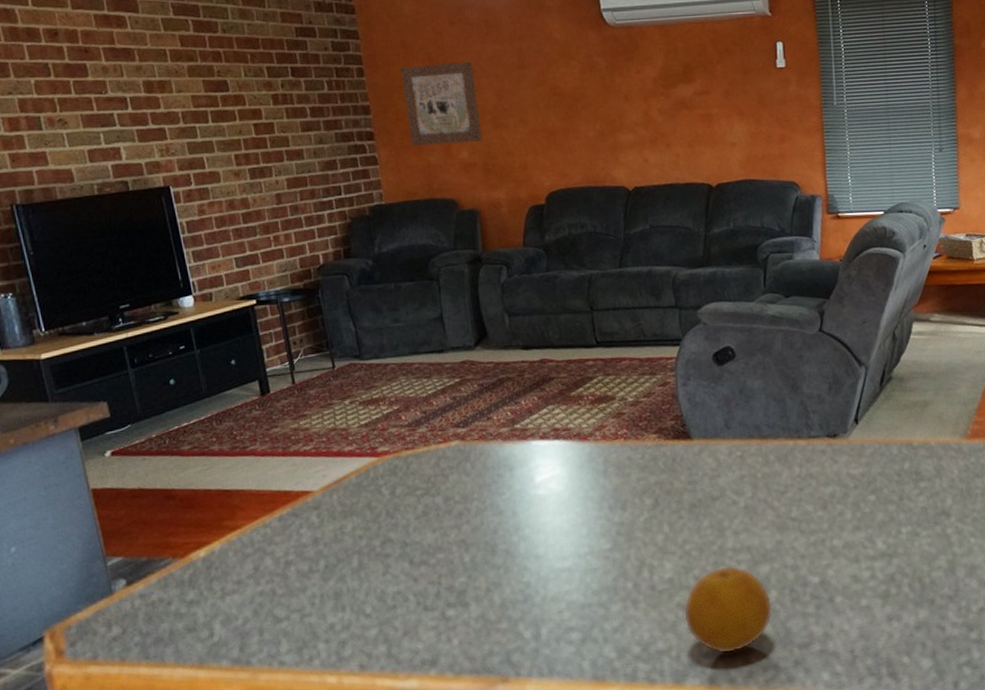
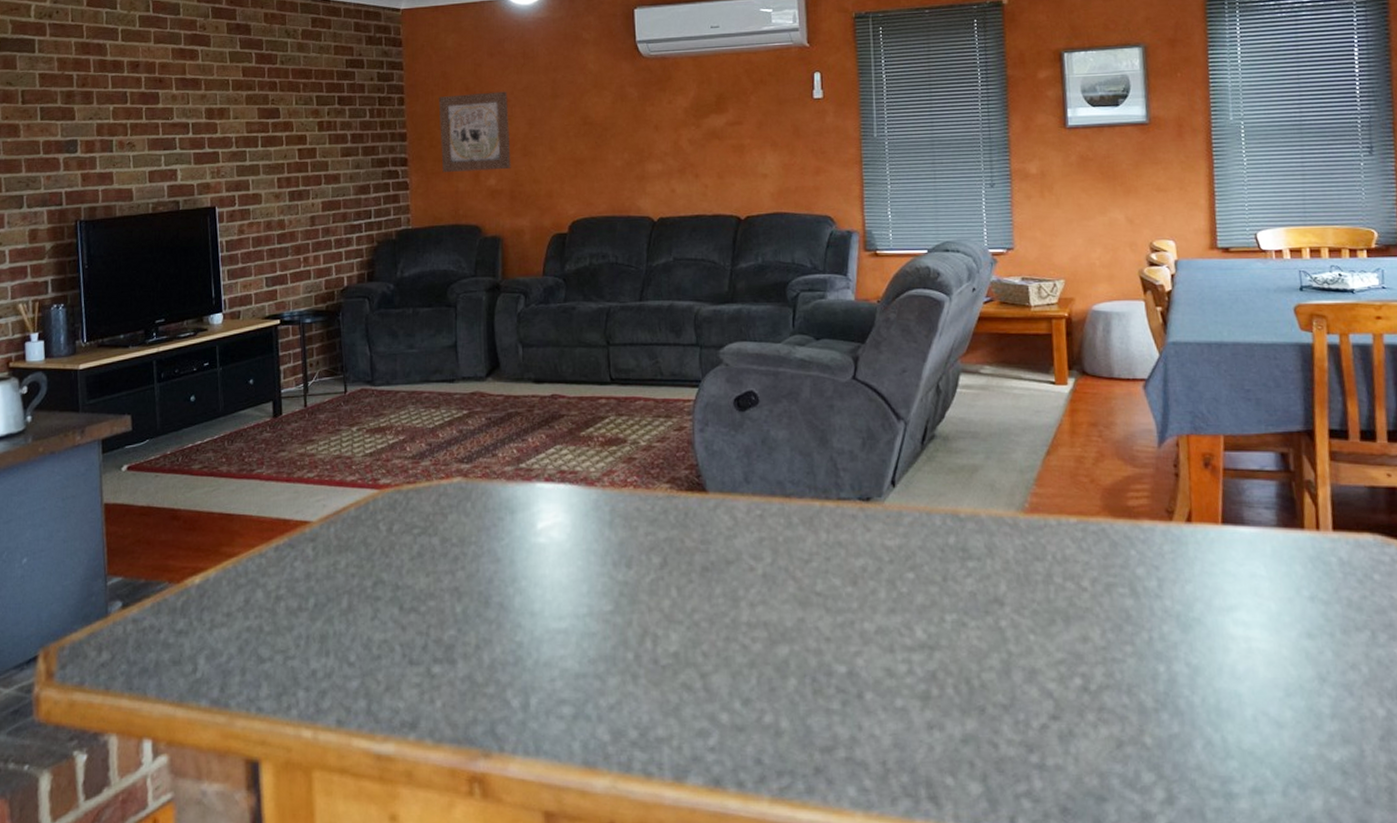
fruit: present [683,565,773,654] -> none [687,642,791,751]

